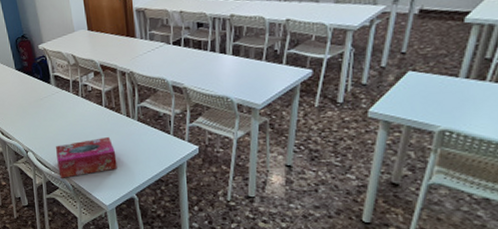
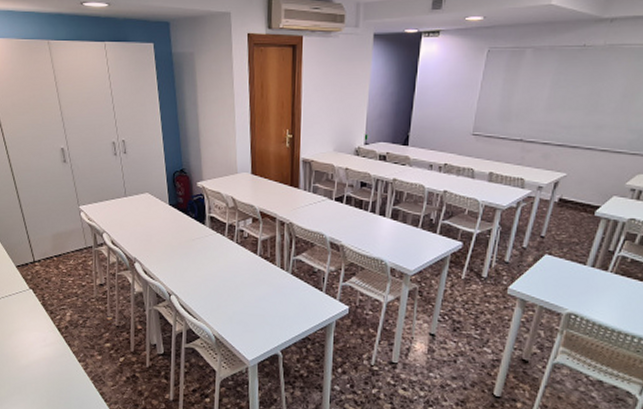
tissue box: present [56,137,117,178] -> none [202,288,265,328]

